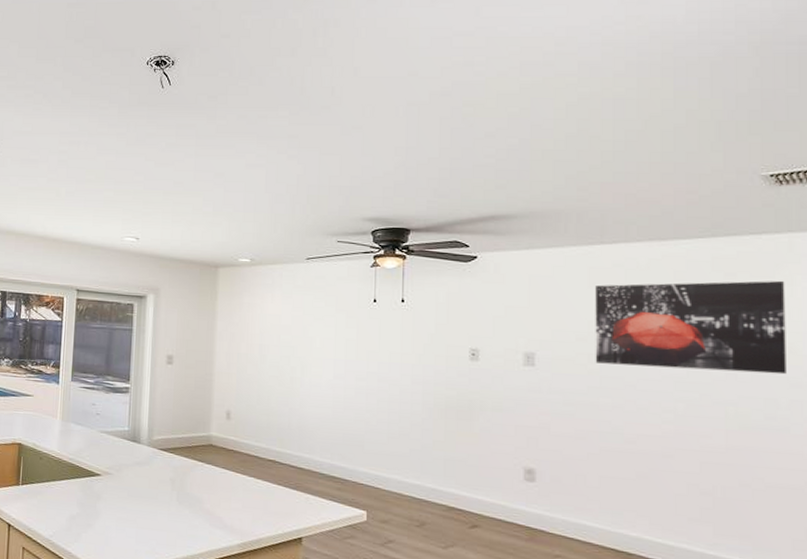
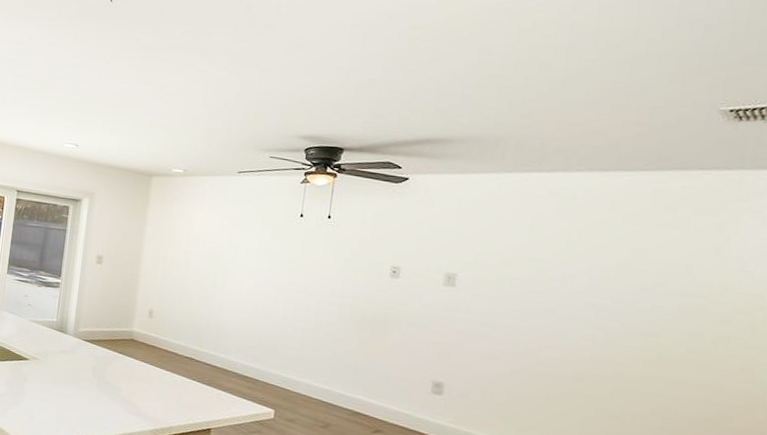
wall art: present [595,280,786,375] -> none [517,212,730,311]

